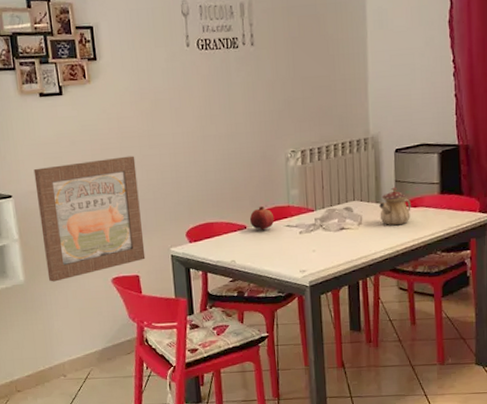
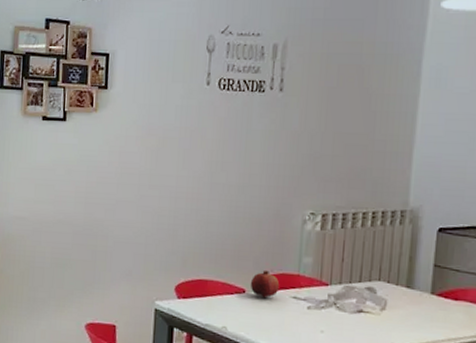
wall art: present [33,156,146,282] -> none [18,193,132,317]
teapot: present [379,187,411,225] -> none [409,272,451,318]

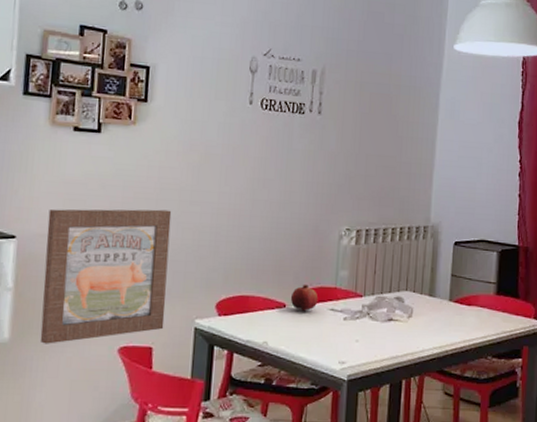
wall art: none [18,193,132,317] -> present [40,209,172,344]

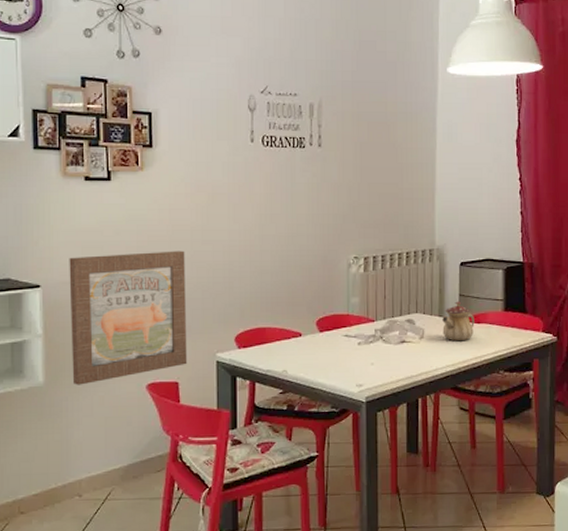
fruit: present [290,284,318,311] -> none [305,312,332,338]
teapot: none [432,281,466,322] -> present [442,301,475,340]

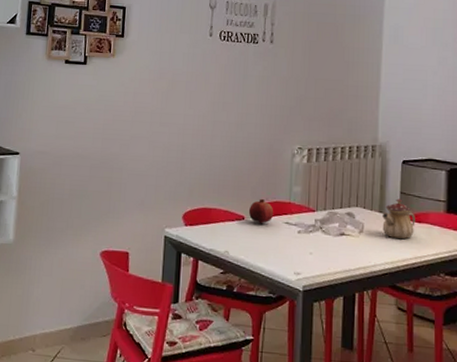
wall art: present [69,250,187,385] -> none [37,129,145,246]
fruit: none [305,312,332,338] -> present [248,198,274,224]

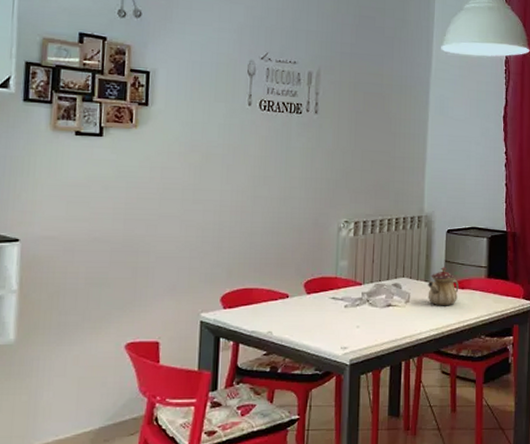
fruit: present [248,198,274,224] -> none [293,275,320,300]

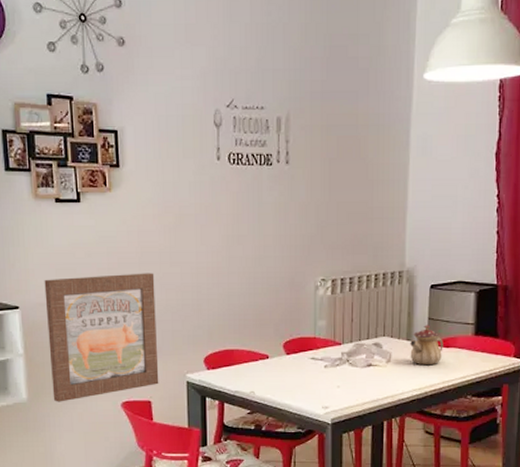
wall art: none [46,208,175,344] -> present [44,273,159,402]

